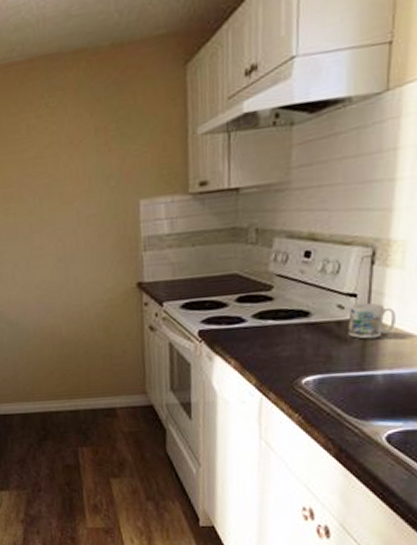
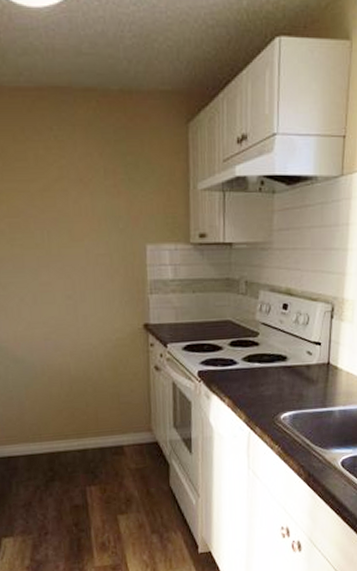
mug: present [348,302,395,339] -> none [315,350,347,381]

